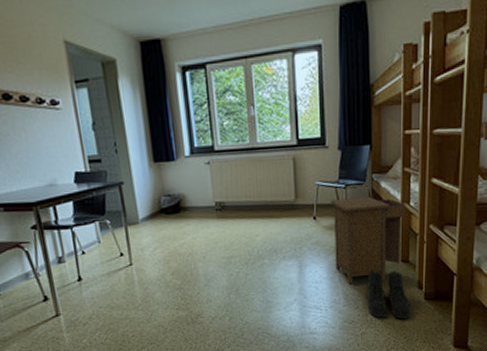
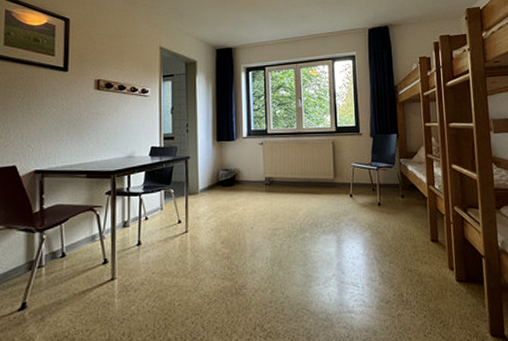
nightstand: present [330,197,406,285] -> none [364,178,432,262]
boots: present [367,269,411,320] -> none [400,248,445,302]

